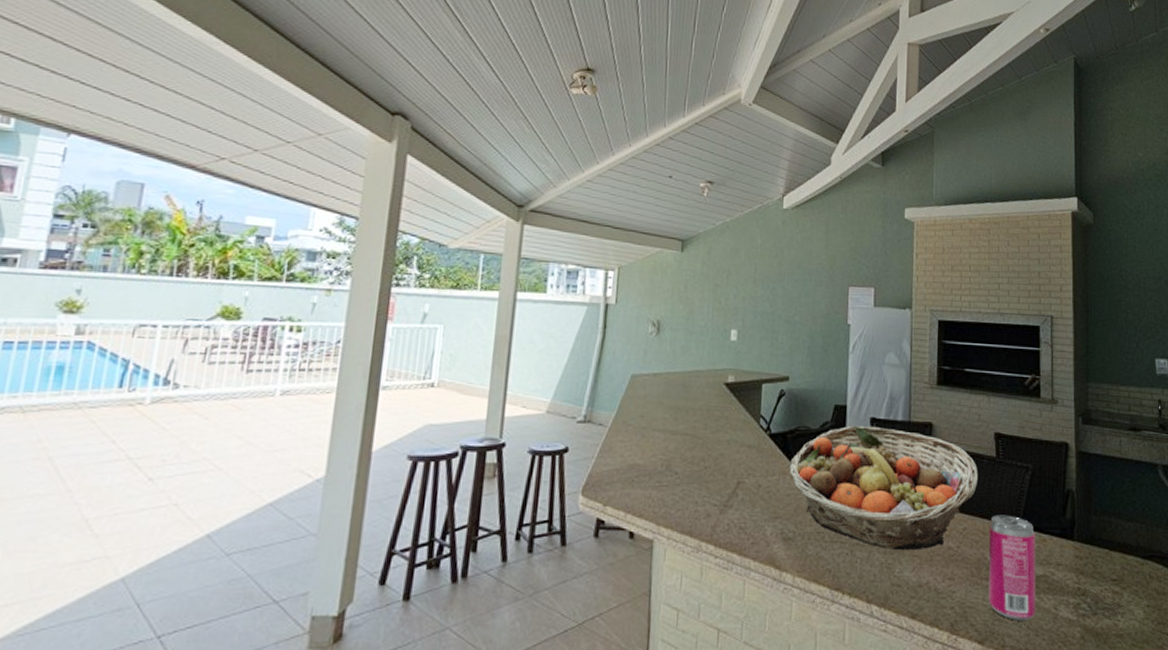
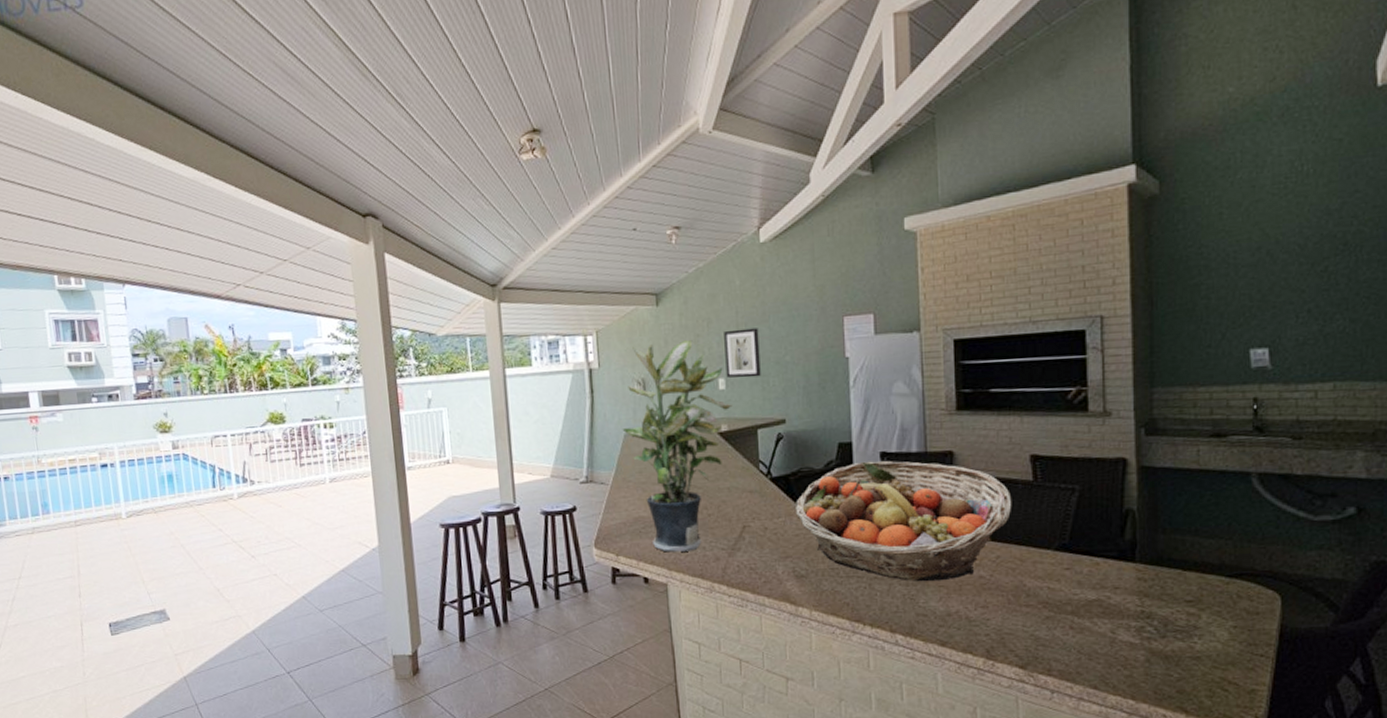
potted plant: none [630,288,741,505] -> present [622,340,733,552]
wall art: none [739,284,773,333] -> present [724,328,761,378]
beverage can: present [988,515,1036,621] -> none [1027,540,1087,646]

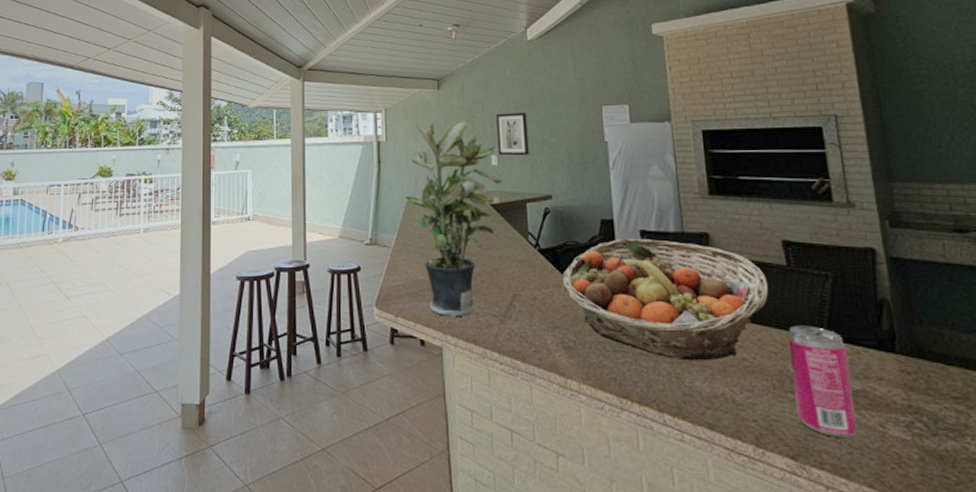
beverage can: none [1027,540,1087,646] -> present [787,325,857,438]

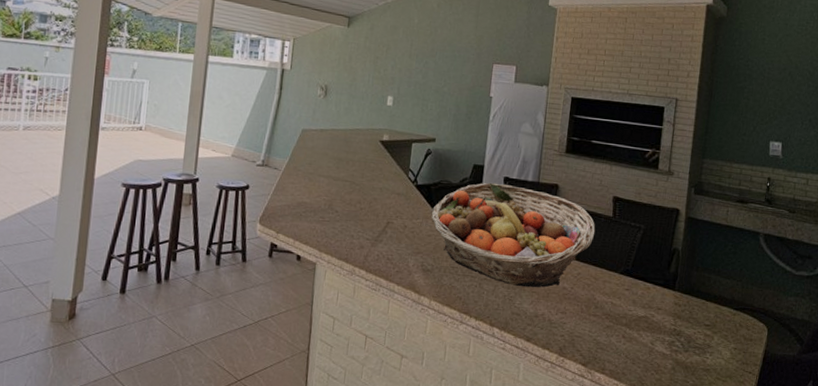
potted plant: present [404,120,504,316] -> none [301,58,396,237]
wall art: present [496,112,529,156] -> none [394,58,427,100]
beverage can: present [787,325,857,438] -> none [594,264,641,351]

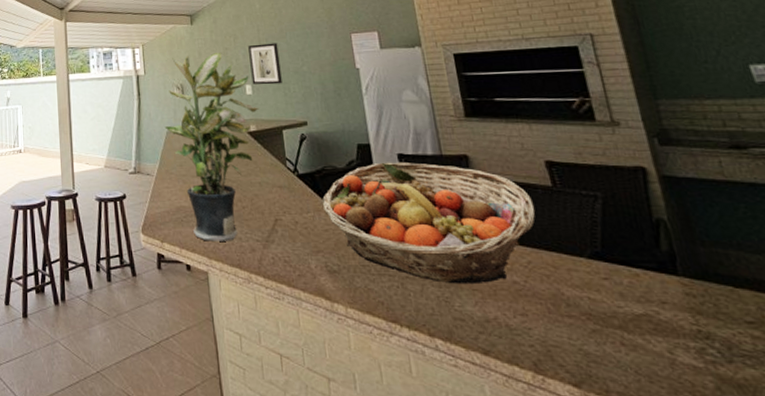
potted plant: none [301,58,396,237] -> present [164,53,259,241]
wall art: none [394,58,427,100] -> present [248,43,282,85]

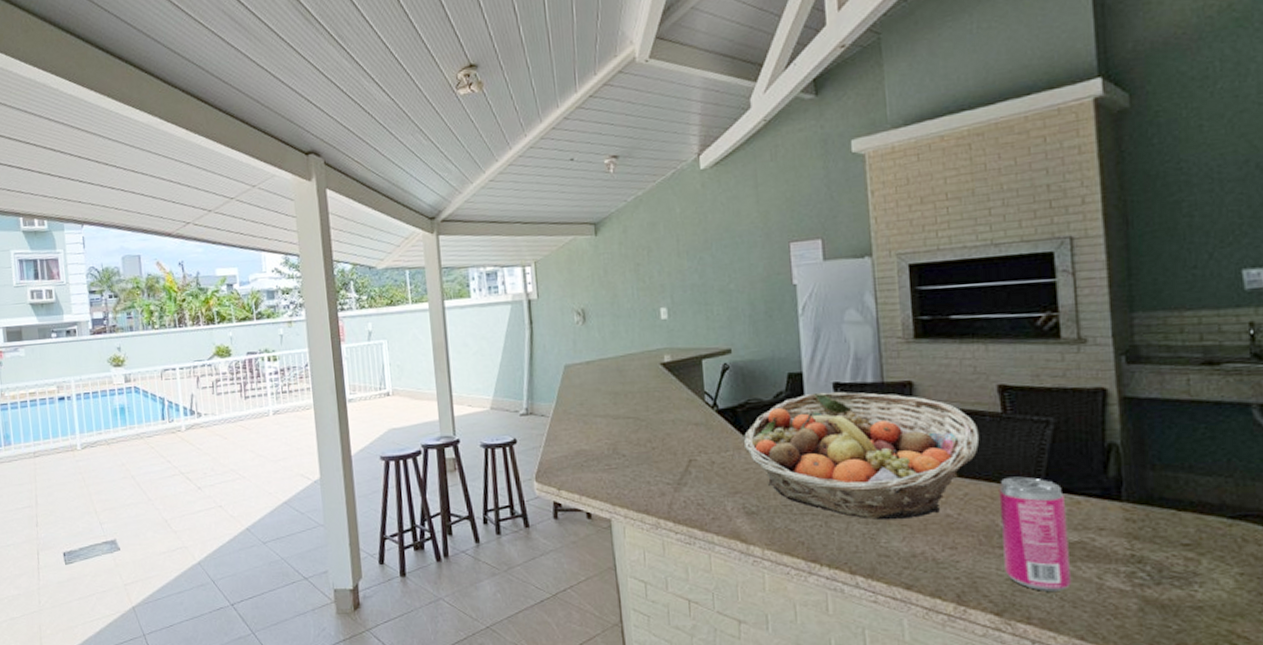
potted plant: present [164,53,259,241] -> none [562,269,675,487]
wall art: present [248,43,282,85] -> none [665,256,704,307]
beverage can: none [559,247,643,364] -> present [998,476,1071,591]

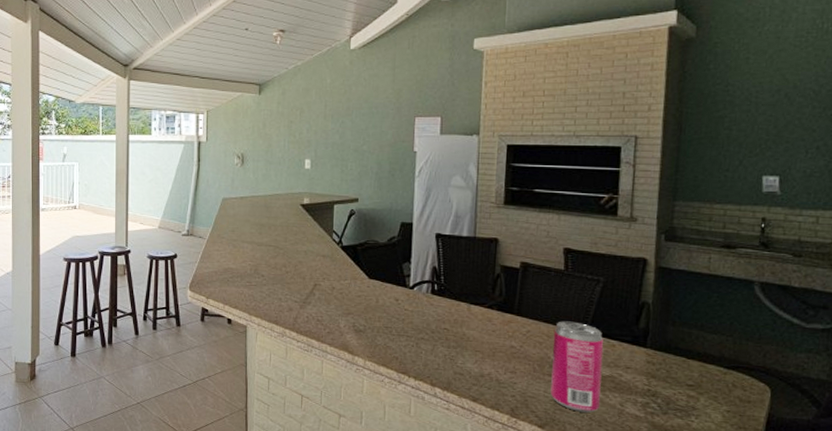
fruit basket: present [743,392,980,521] -> none [359,240,545,347]

